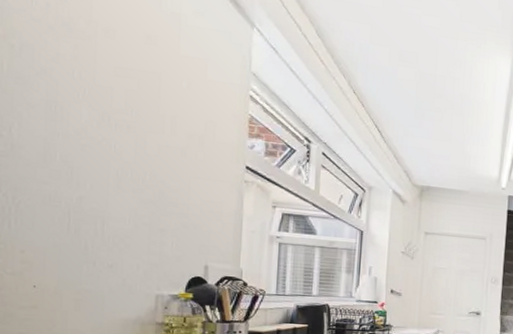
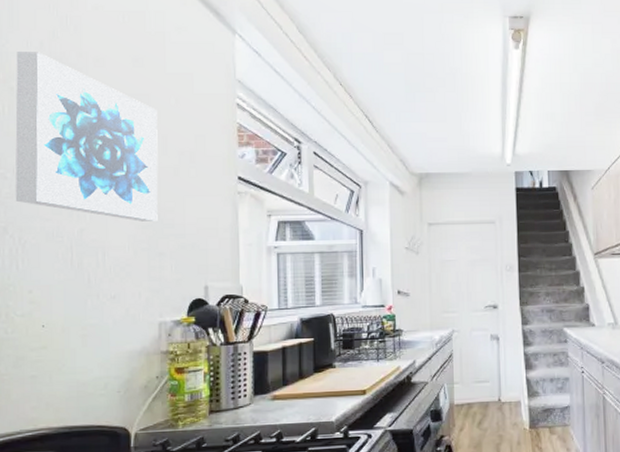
wall art: none [10,9,168,198] -> present [15,52,158,222]

